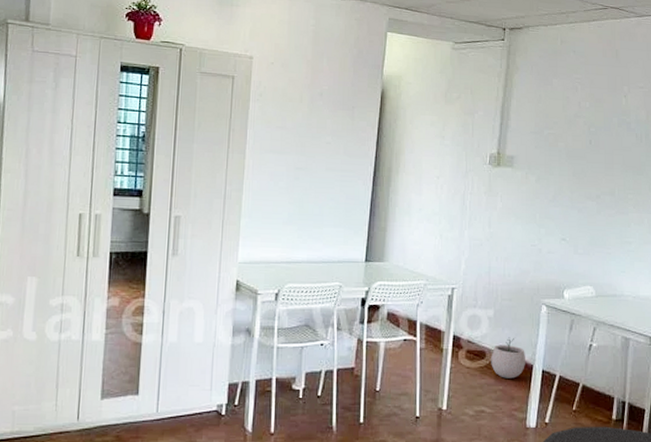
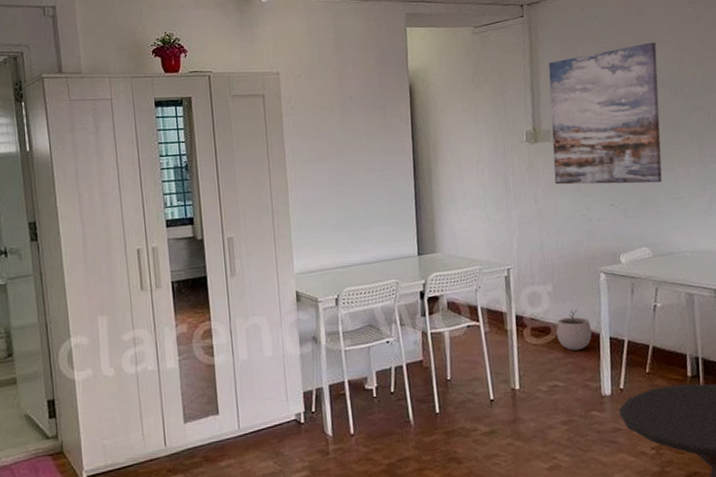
wall art: none [511,85,629,225] -> present [548,42,663,185]

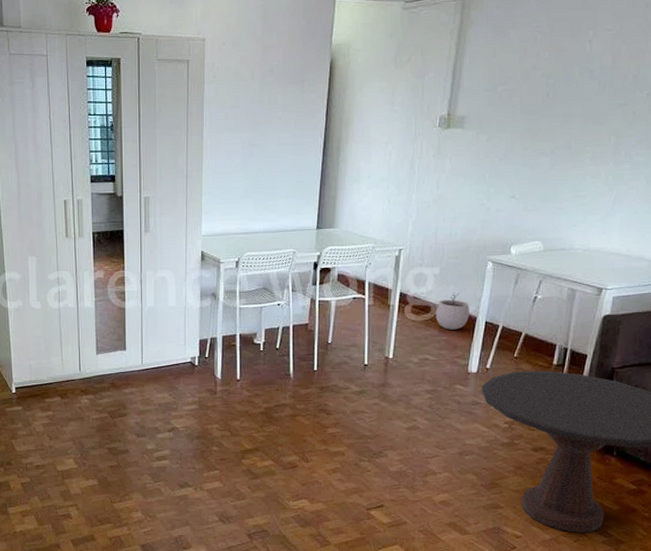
wall art: present [548,42,663,185] -> none [460,29,595,179]

